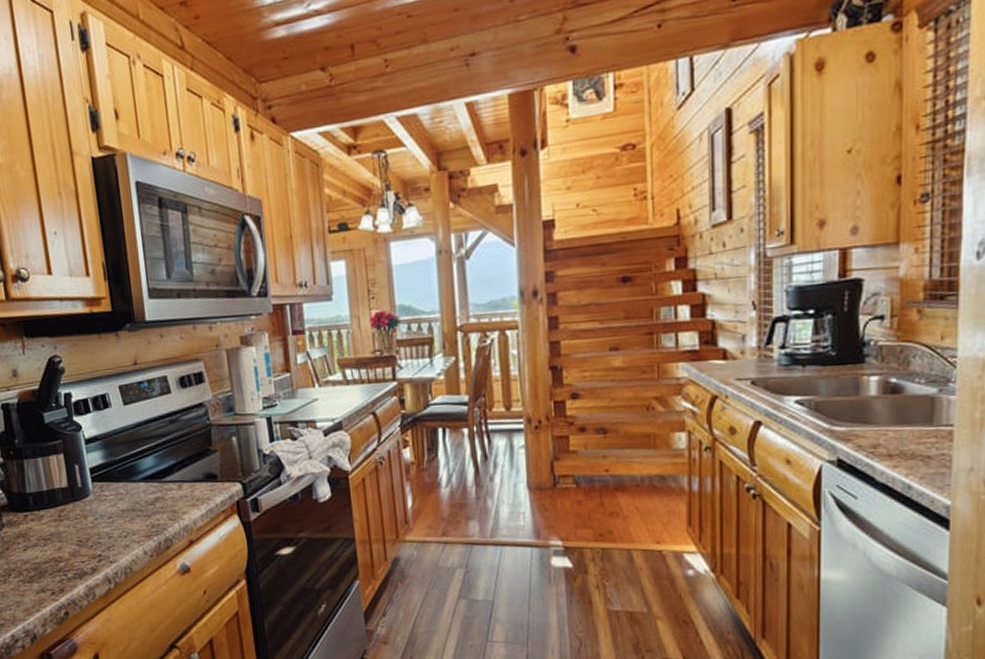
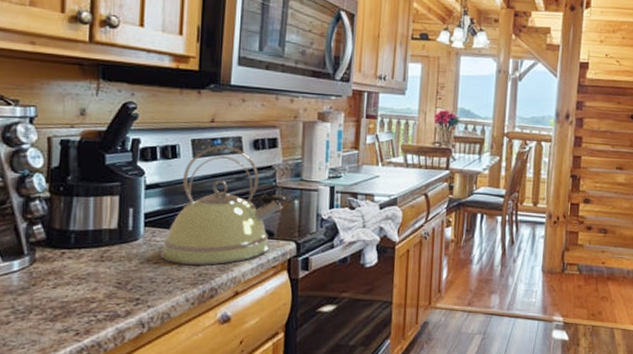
kettle: none [111,387,222,517] -> present [160,145,285,265]

